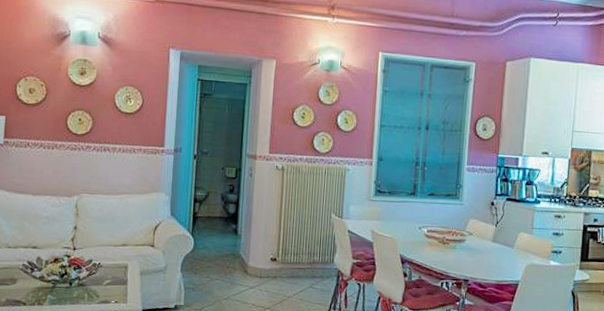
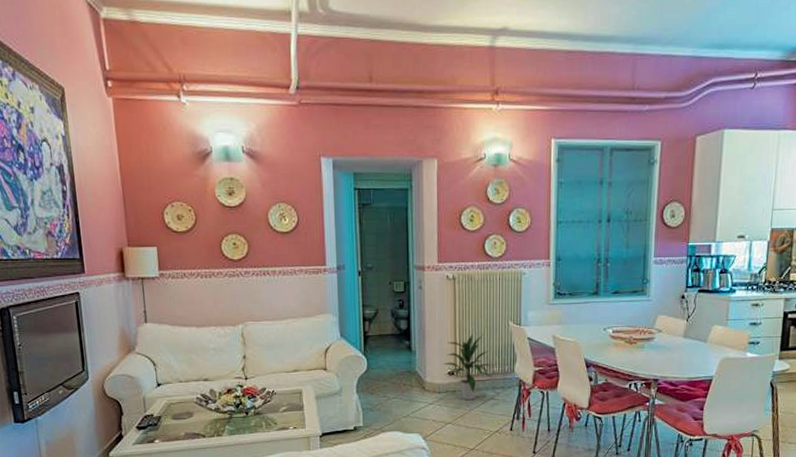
indoor plant: none [266,223,312,287] -> present [443,334,491,401]

